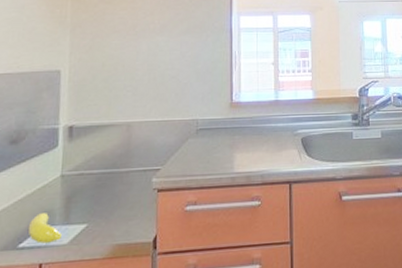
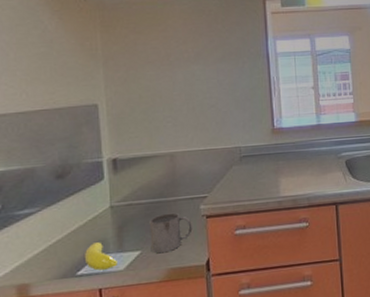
mug: none [97,184,143,228] -> present [149,212,193,254]

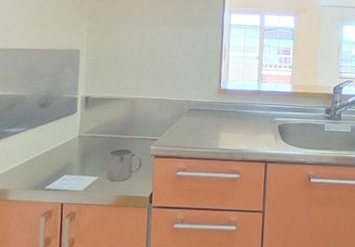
banana: present [84,242,117,271] -> none [53,164,78,188]

